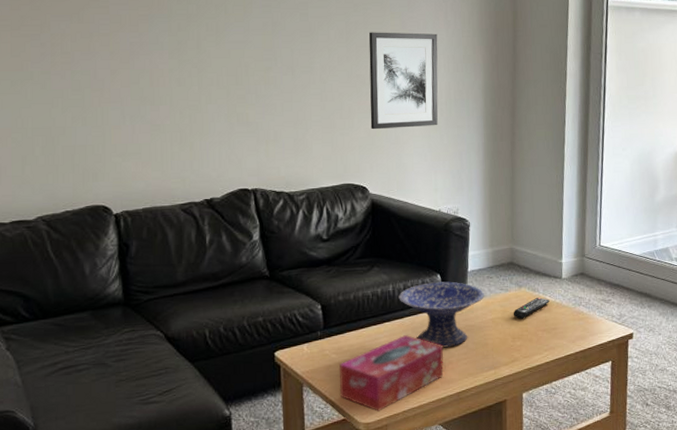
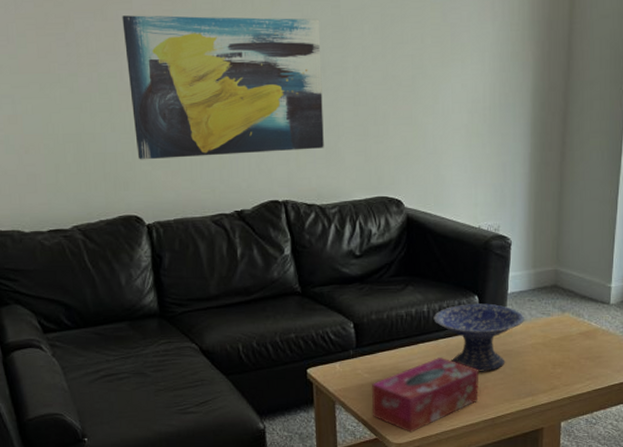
wall art: none [98,19,293,152] -> present [122,15,324,160]
wall art: present [368,32,438,130] -> none [406,26,483,138]
remote control: present [513,297,550,319] -> none [554,323,595,346]

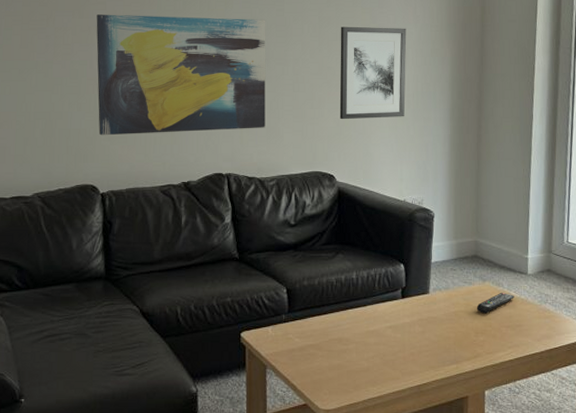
tissue box: present [372,357,480,433] -> none [302,323,406,399]
wall art: none [406,26,483,138] -> present [339,26,407,120]
decorative bowl: present [433,303,524,372] -> none [362,272,447,339]
remote control: none [554,323,595,346] -> present [476,292,514,314]

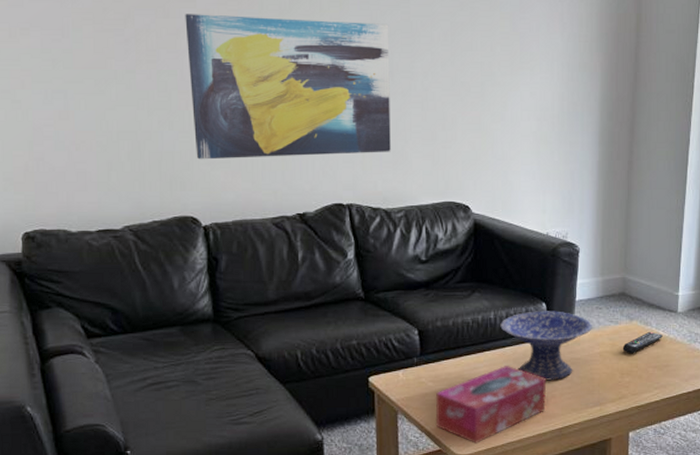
tissue box: none [302,323,406,399] -> present [436,366,547,444]
wall art: present [339,26,407,120] -> none [475,34,552,143]
decorative bowl: none [362,272,447,339] -> present [500,311,592,381]

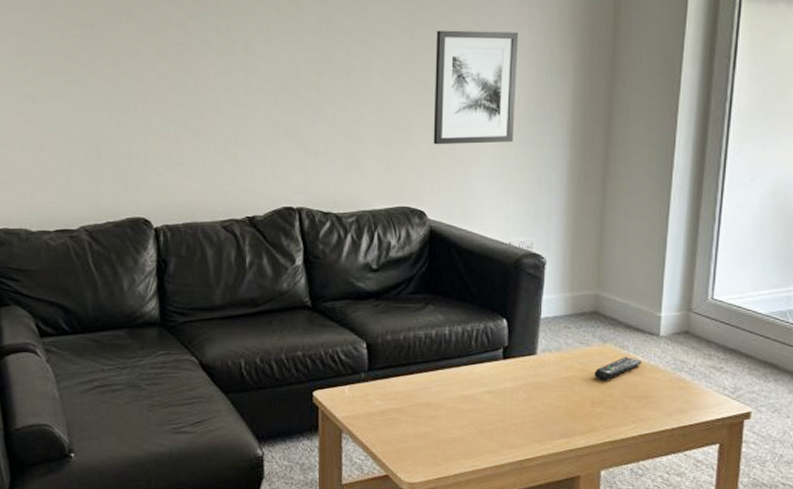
wall art: present [185,14,391,160] -> none [147,17,346,161]
tissue box: present [436,366,547,444] -> none [383,387,506,471]
wall art: none [475,34,552,143] -> present [433,30,519,145]
decorative bowl: present [500,311,592,381] -> none [455,328,559,406]

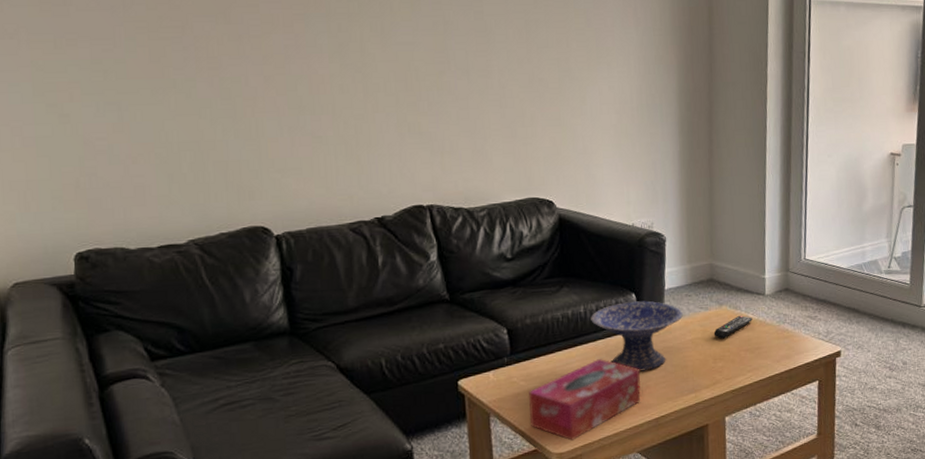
tissue box: none [383,387,506,471] -> present [529,359,641,441]
wall art: present [433,30,519,145] -> none [551,31,629,139]
decorative bowl: none [455,328,559,406] -> present [591,300,683,372]

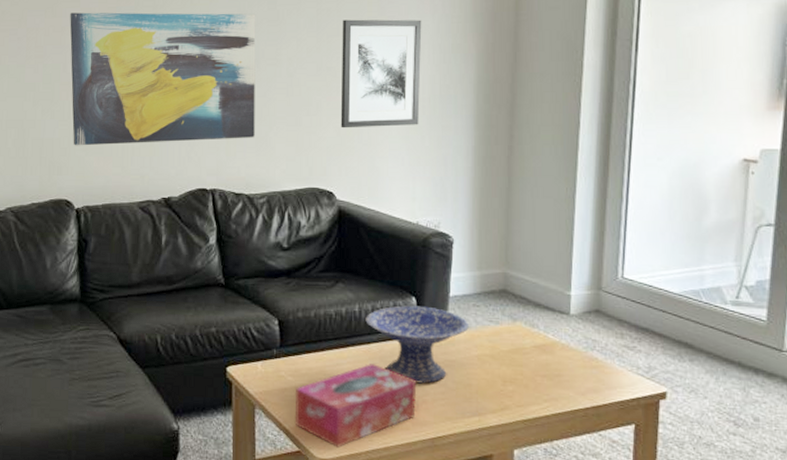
wall art: none [248,19,470,168] -> present [70,12,256,146]
wall art: none [551,31,629,139] -> present [340,19,422,128]
remote control: present [713,315,752,339] -> none [504,334,553,360]

